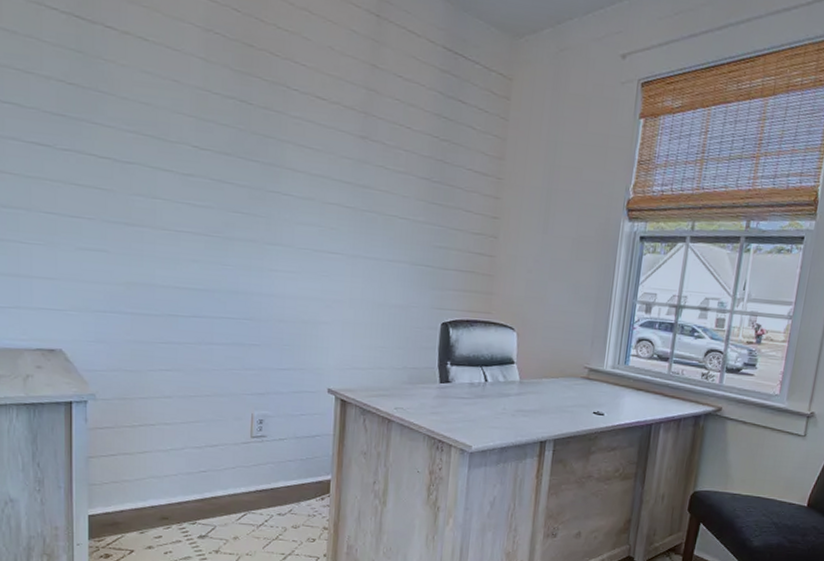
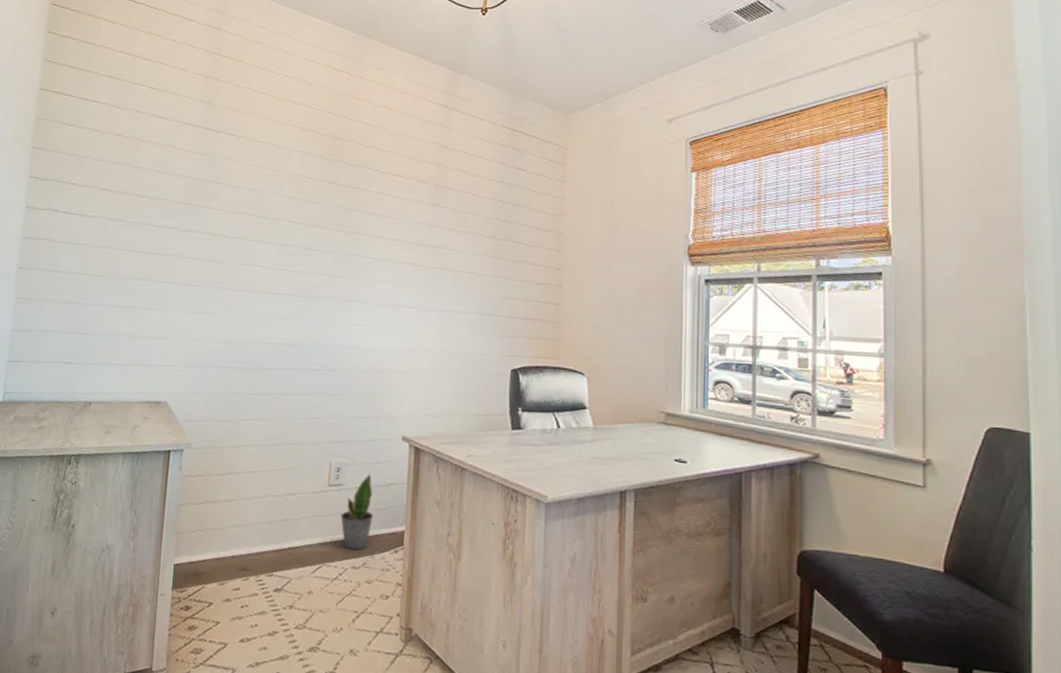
potted plant: none [265,426,299,498] -> present [340,474,373,550]

